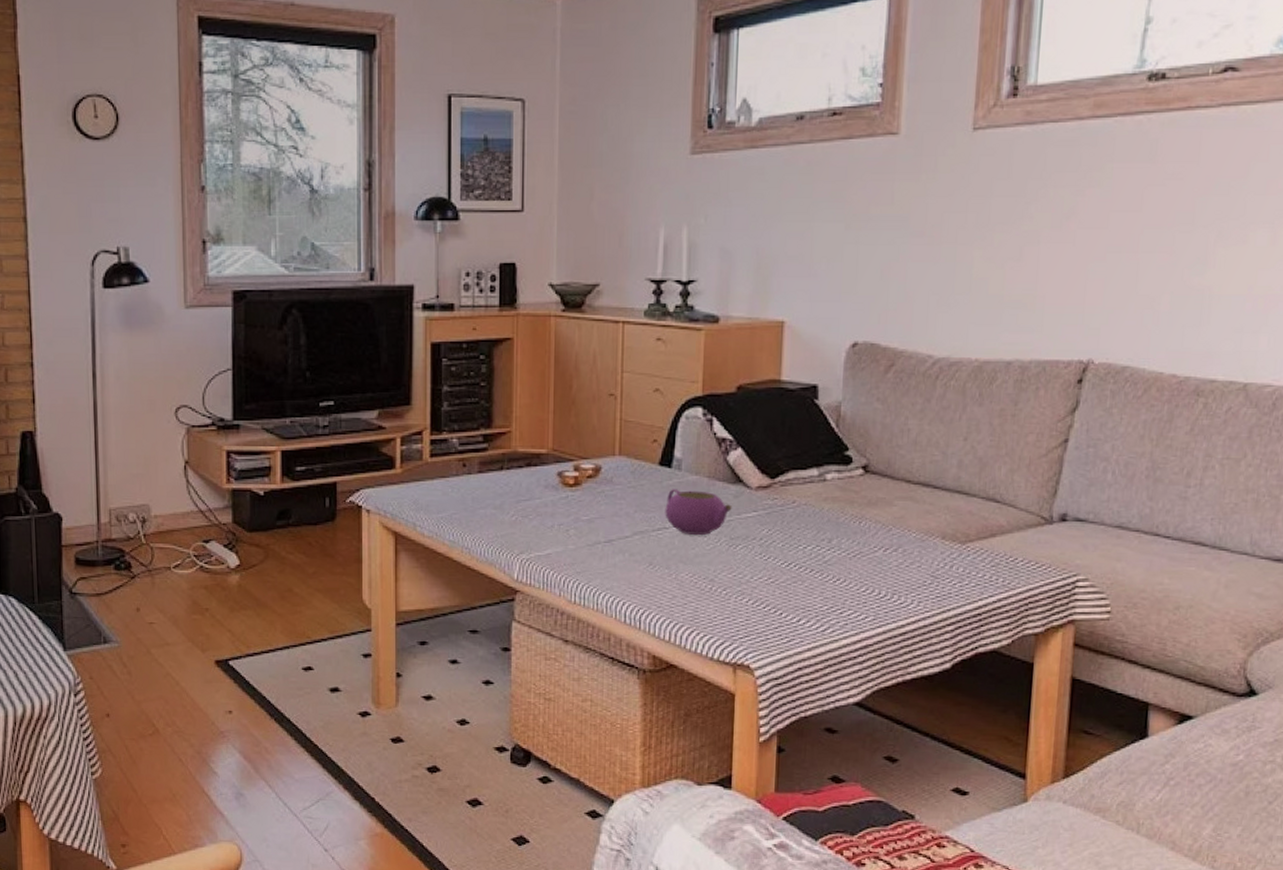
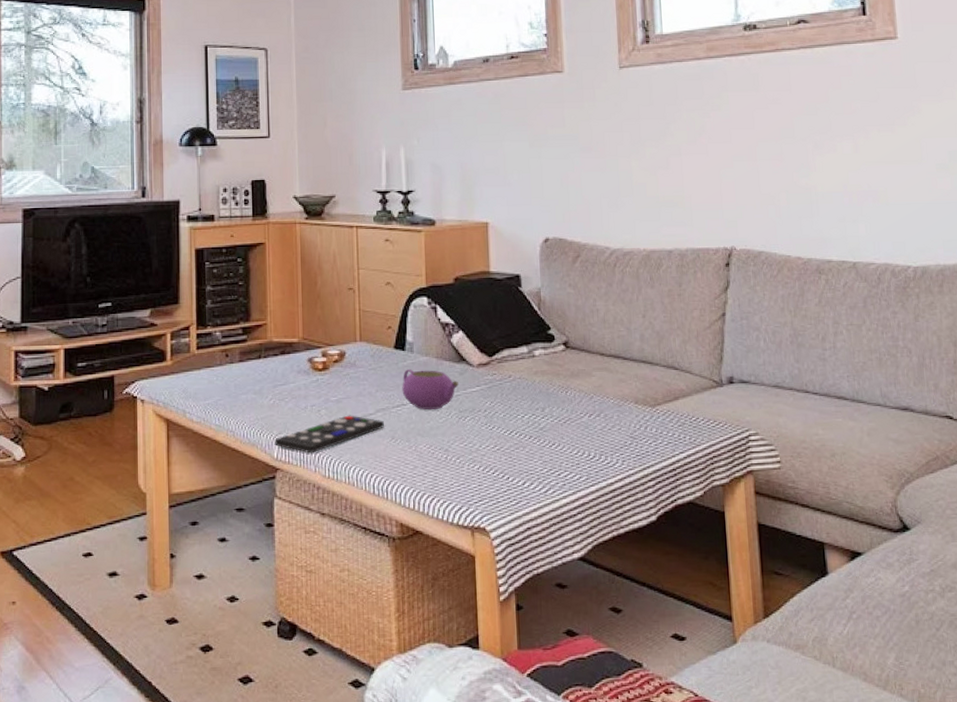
remote control: none [516,537,641,576] -> present [275,415,384,454]

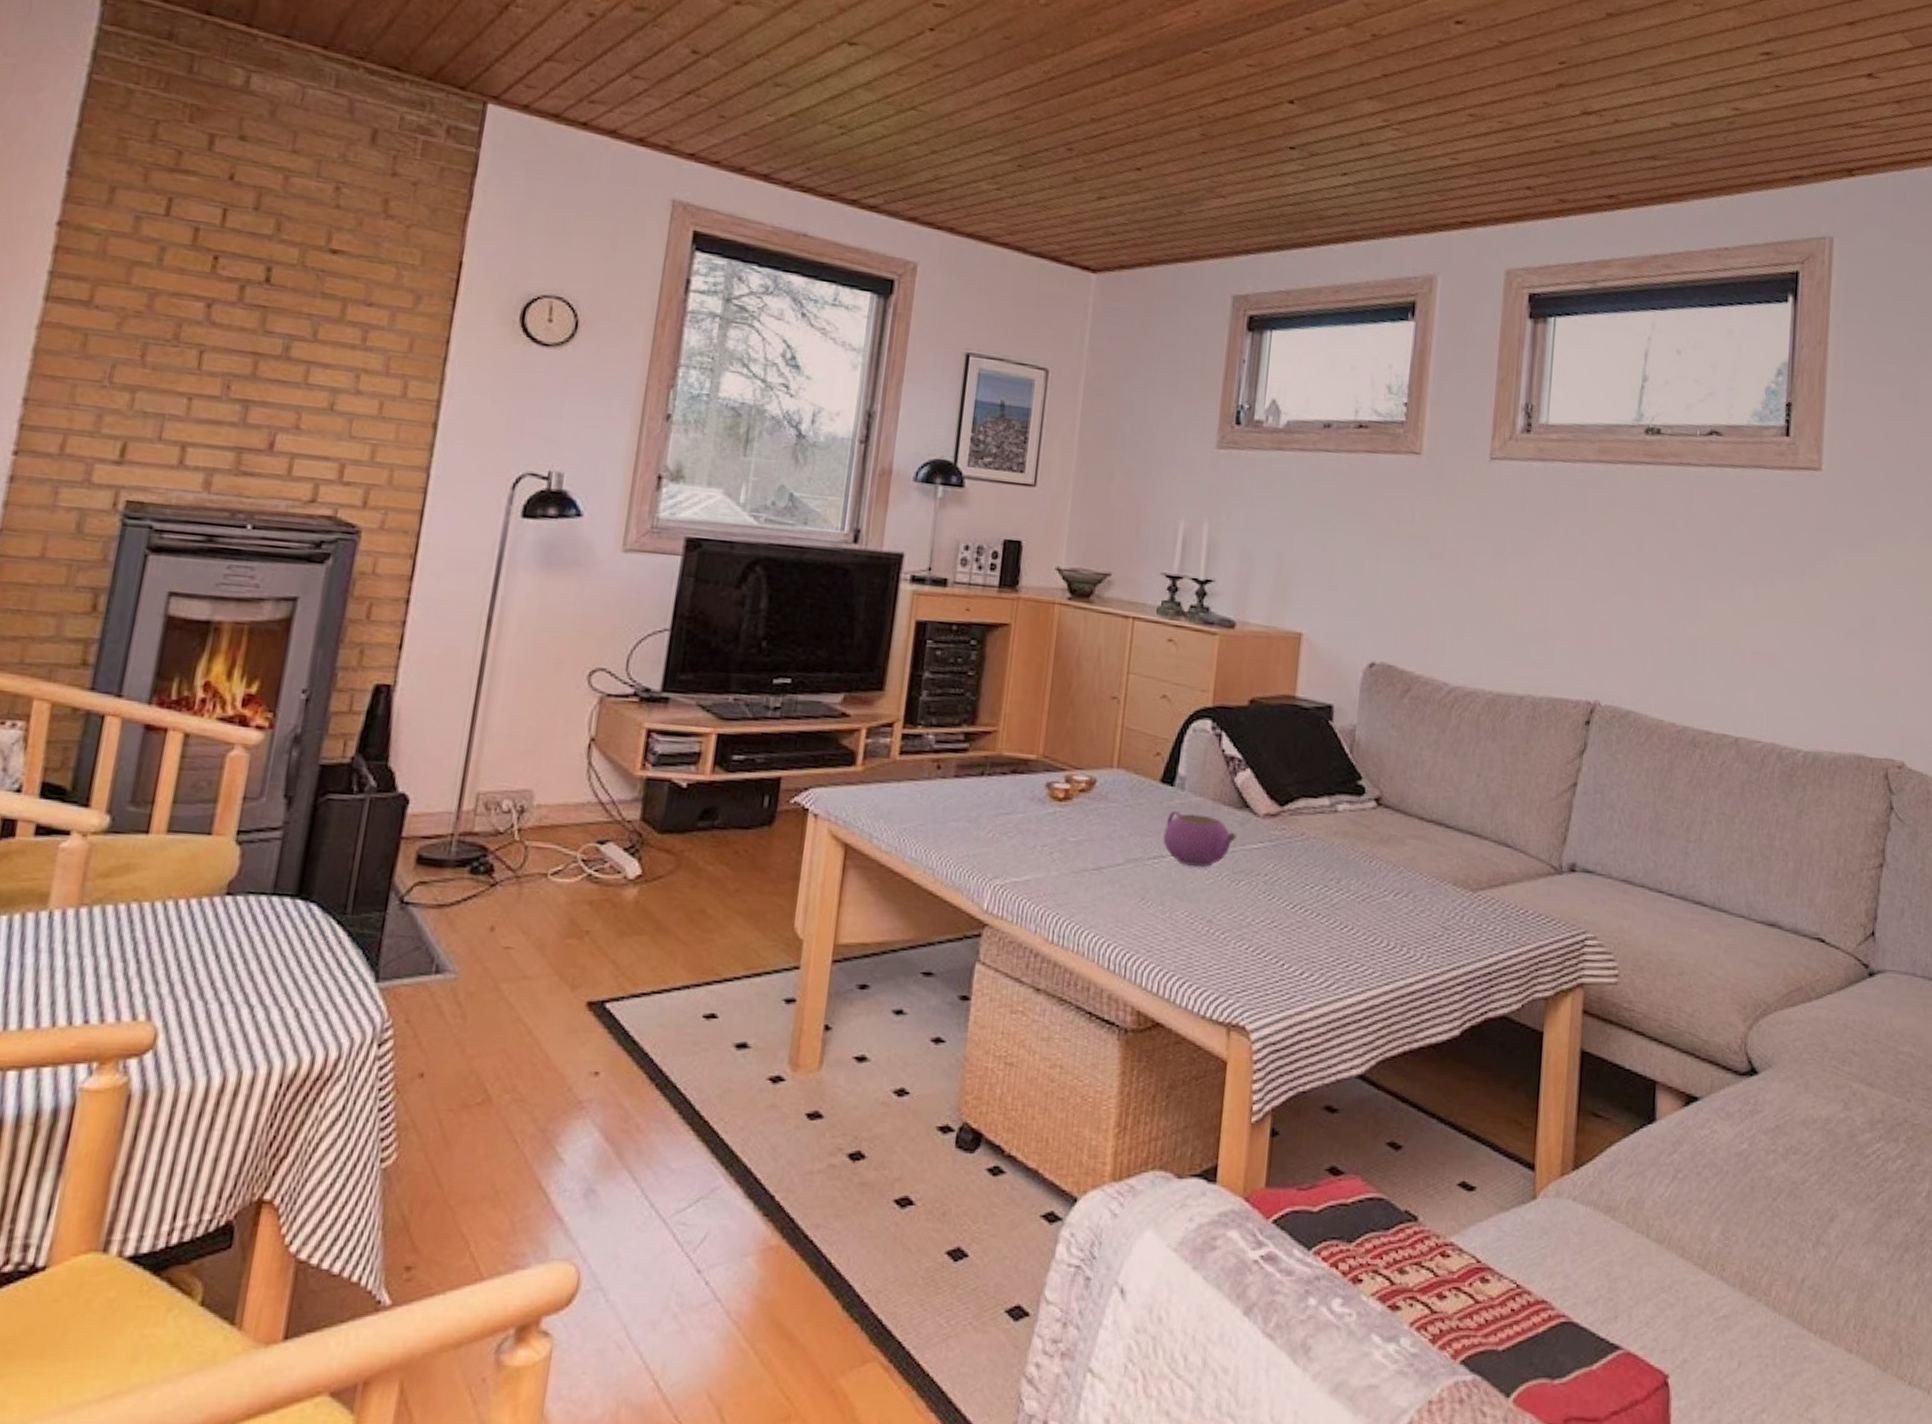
remote control: present [275,415,384,454] -> none [987,862,1134,909]

